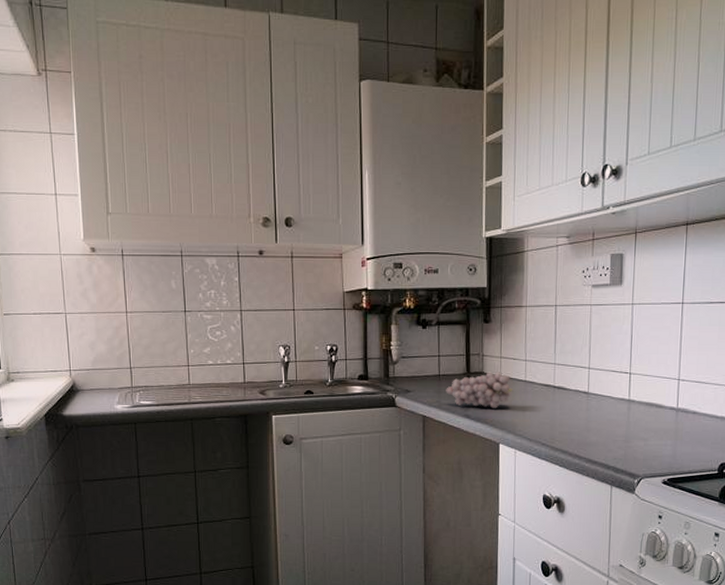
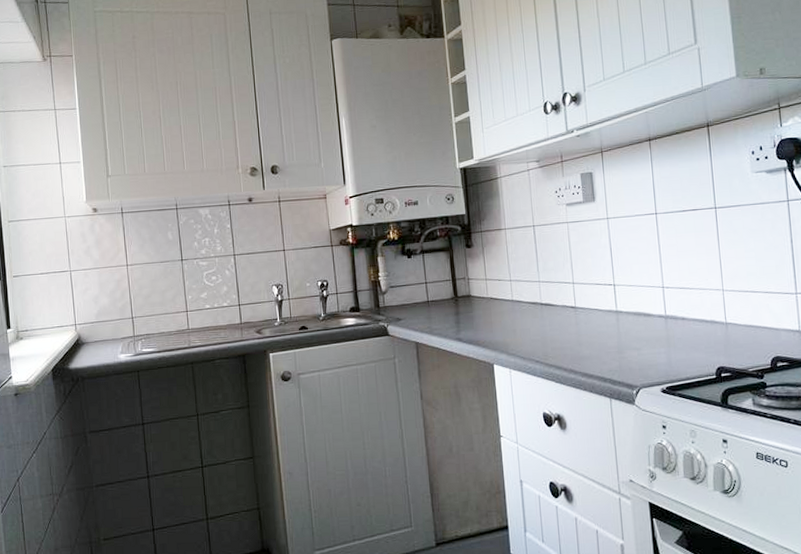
fruit: present [446,372,514,408] -> none [436,293,502,330]

